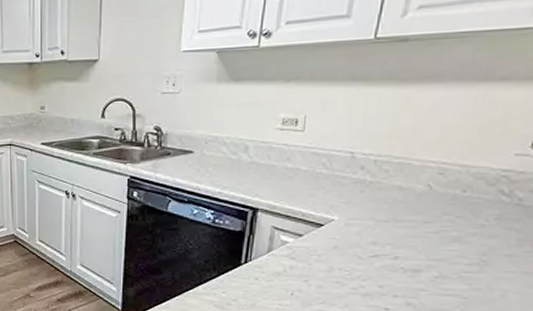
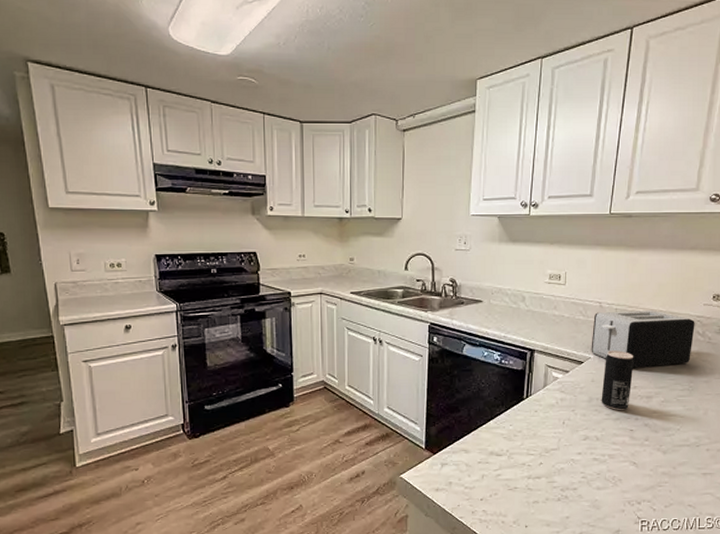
toaster: none [335,162,498,234] -> present [591,310,695,368]
beverage can: none [345,212,398,284] -> present [601,350,634,410]

